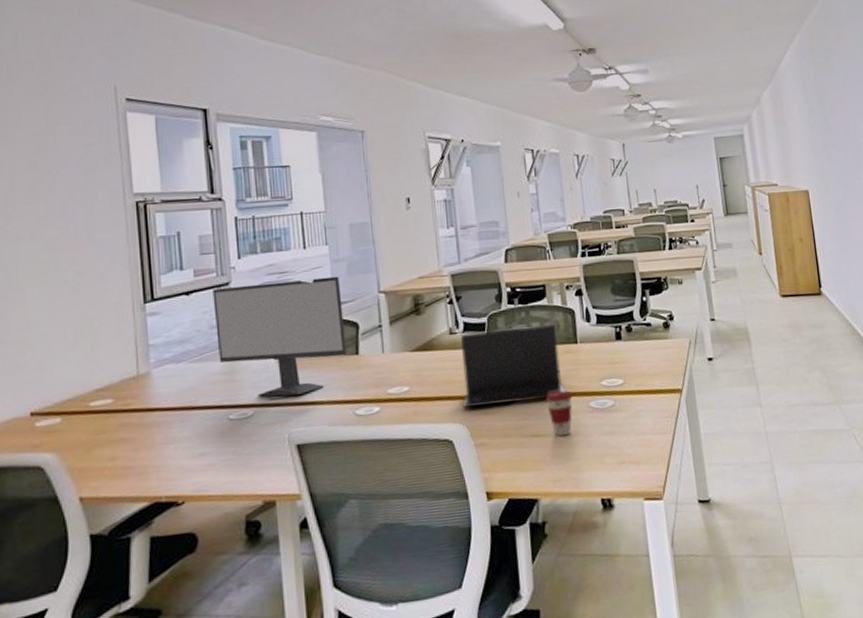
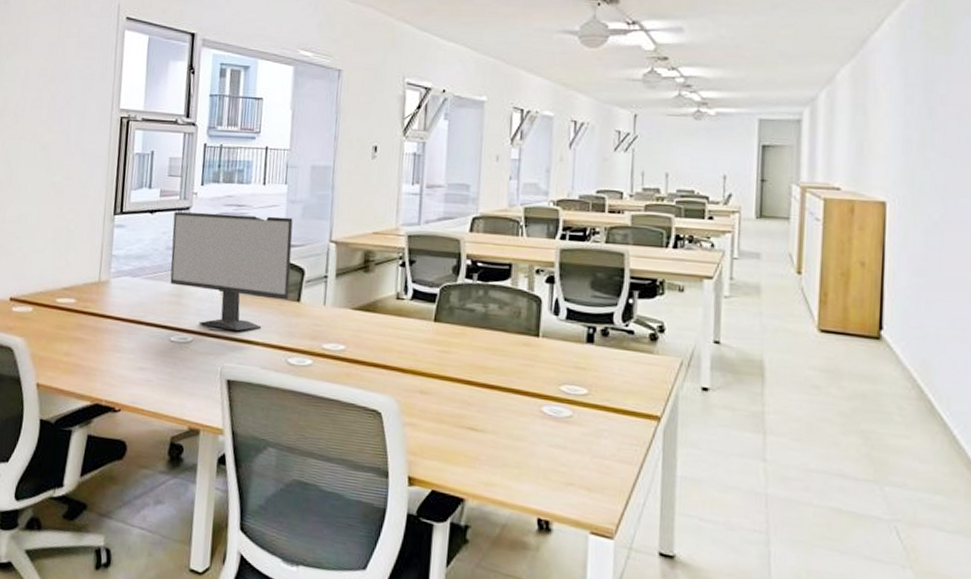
laptop: present [461,324,565,409] -> none [398,302,517,391]
coffee cup: present [545,389,572,437] -> none [491,385,522,438]

